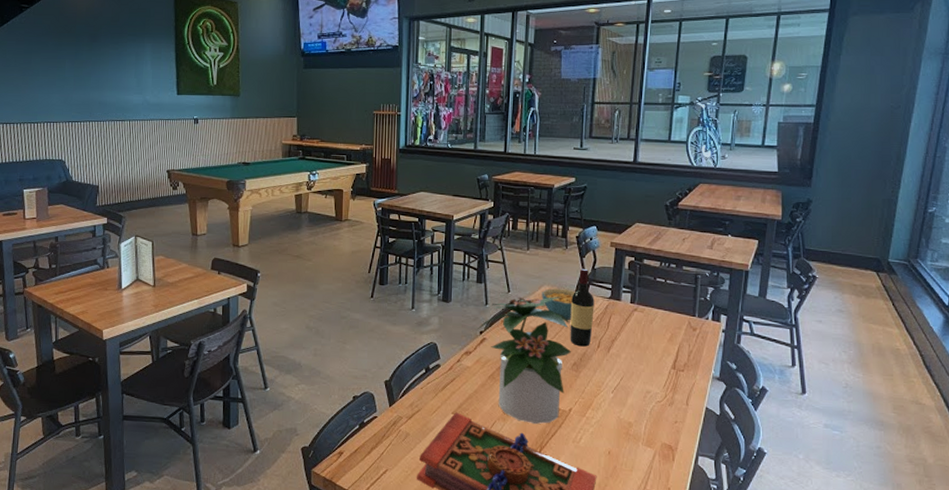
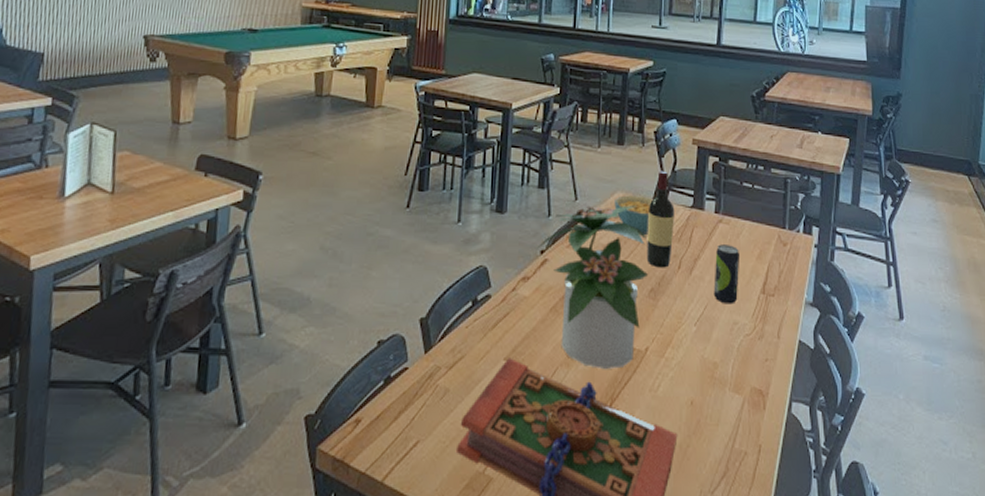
beverage can: none [629,329,653,377] -> present [713,244,741,304]

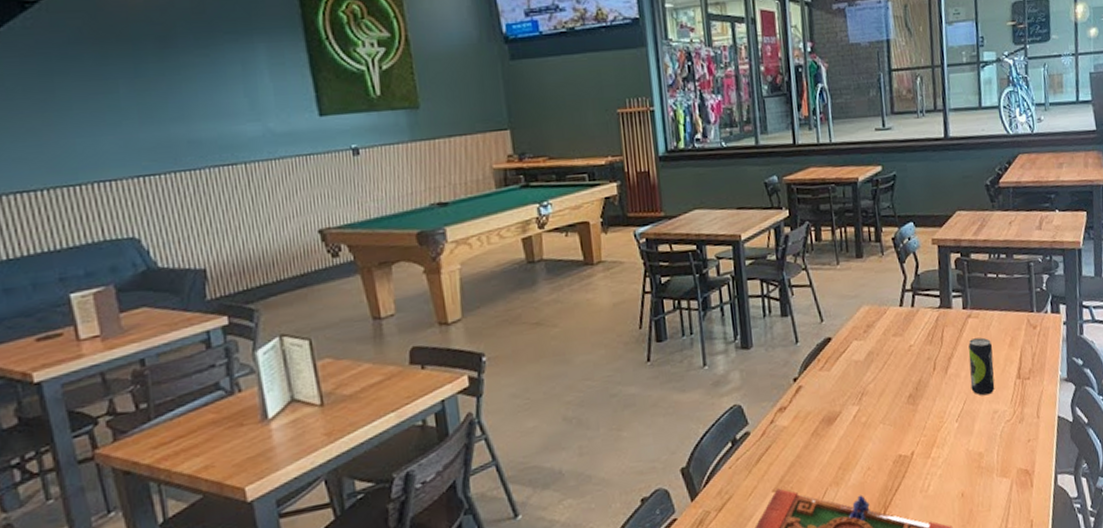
potted plant: present [537,205,648,369] -> none [789,316,904,482]
cereal bowl: present [614,195,653,234] -> none [861,305,900,344]
wine bottle: present [646,170,675,268] -> none [896,276,926,374]

